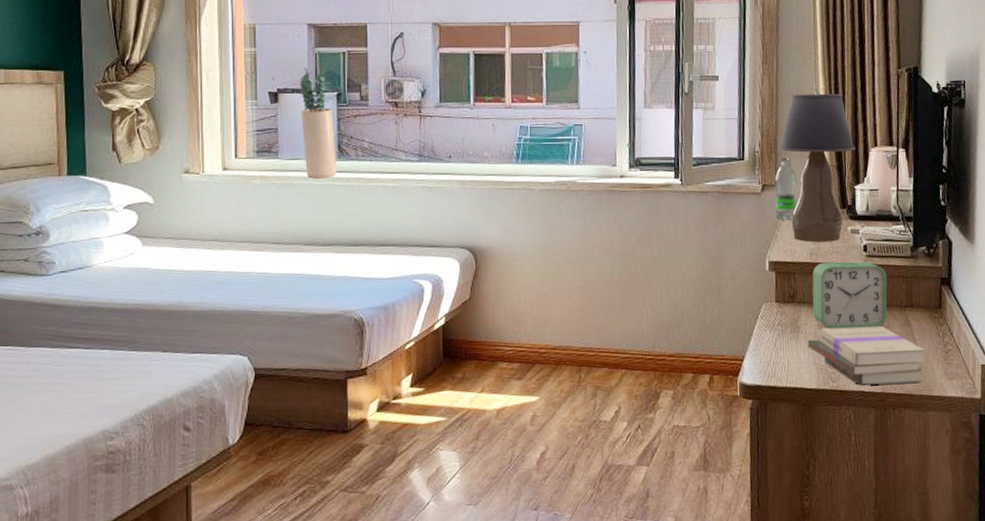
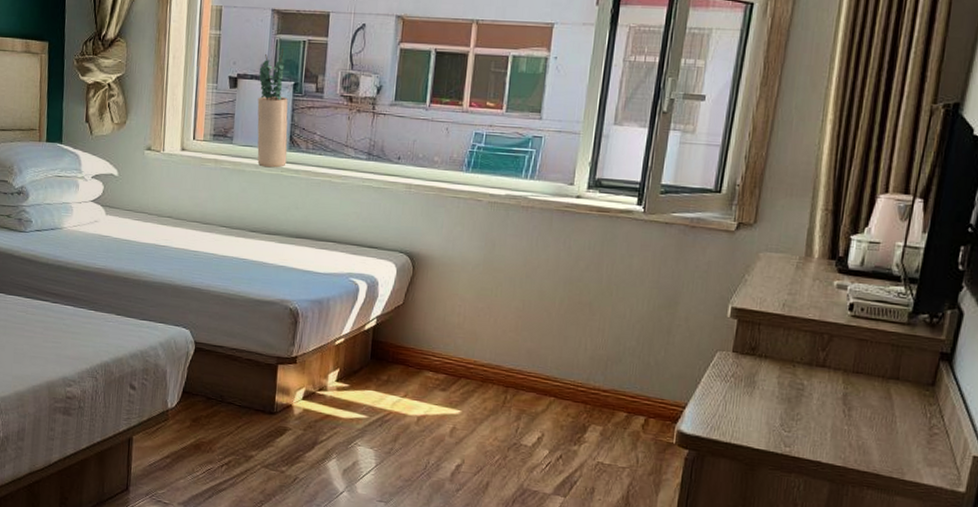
bottle: present [775,158,796,221] -> none [748,195,781,266]
table lamp: present [778,90,855,243] -> none [764,121,860,296]
books: present [807,326,925,387] -> none [762,387,905,464]
alarm clock: present [812,261,887,329] -> none [774,316,873,396]

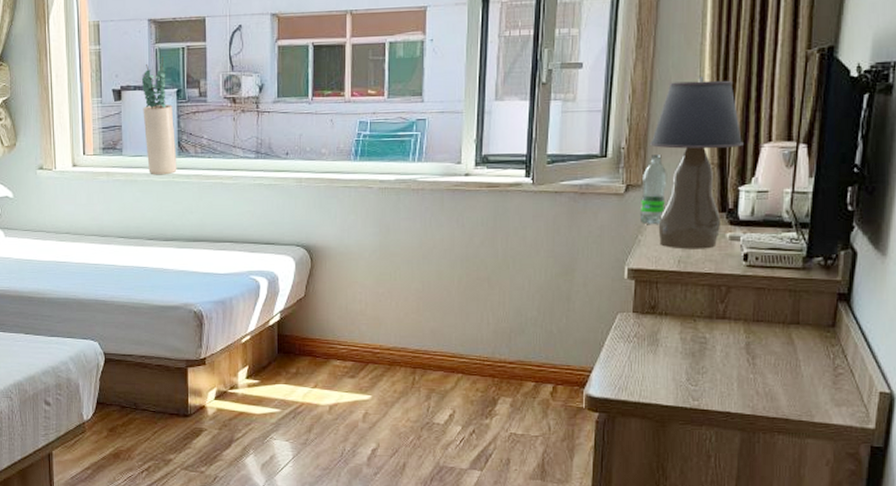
bottle: none [748,195,781,266] -> present [639,155,667,225]
table lamp: none [764,121,860,296] -> present [649,77,744,250]

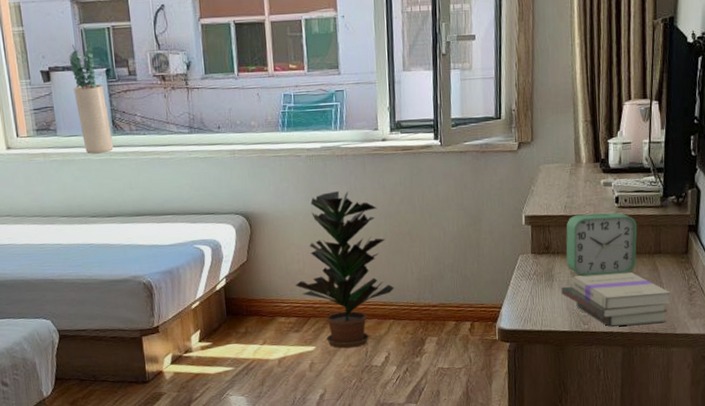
potted plant: none [354,228,467,401] -> present [295,191,395,349]
bottle: present [639,155,667,225] -> none [530,115,552,177]
table lamp: present [649,77,744,250] -> none [534,45,609,197]
books: none [667,343,809,408] -> present [561,272,671,328]
alarm clock: none [676,271,770,344] -> present [566,212,637,277]

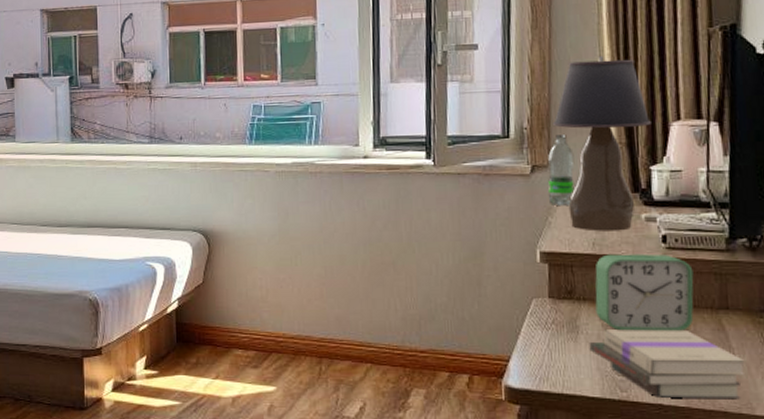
vase: present [70,36,114,154] -> none [35,44,70,161]
potted plant: present [295,191,395,349] -> none [255,212,374,393]
bottle: none [530,115,552,177] -> present [547,135,575,207]
table lamp: none [534,45,609,197] -> present [552,56,651,232]

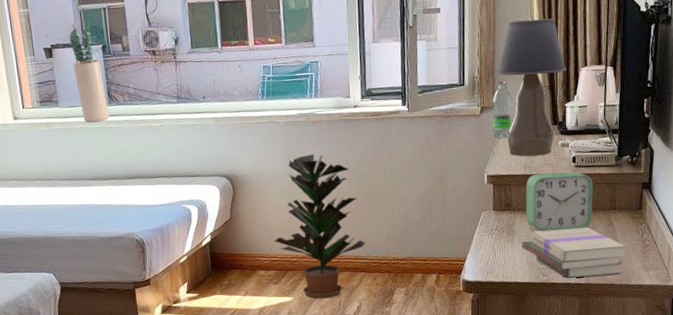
vase: none [35,44,70,161] -> present [70,16,109,123]
potted plant: none [255,212,374,393] -> present [274,154,366,299]

